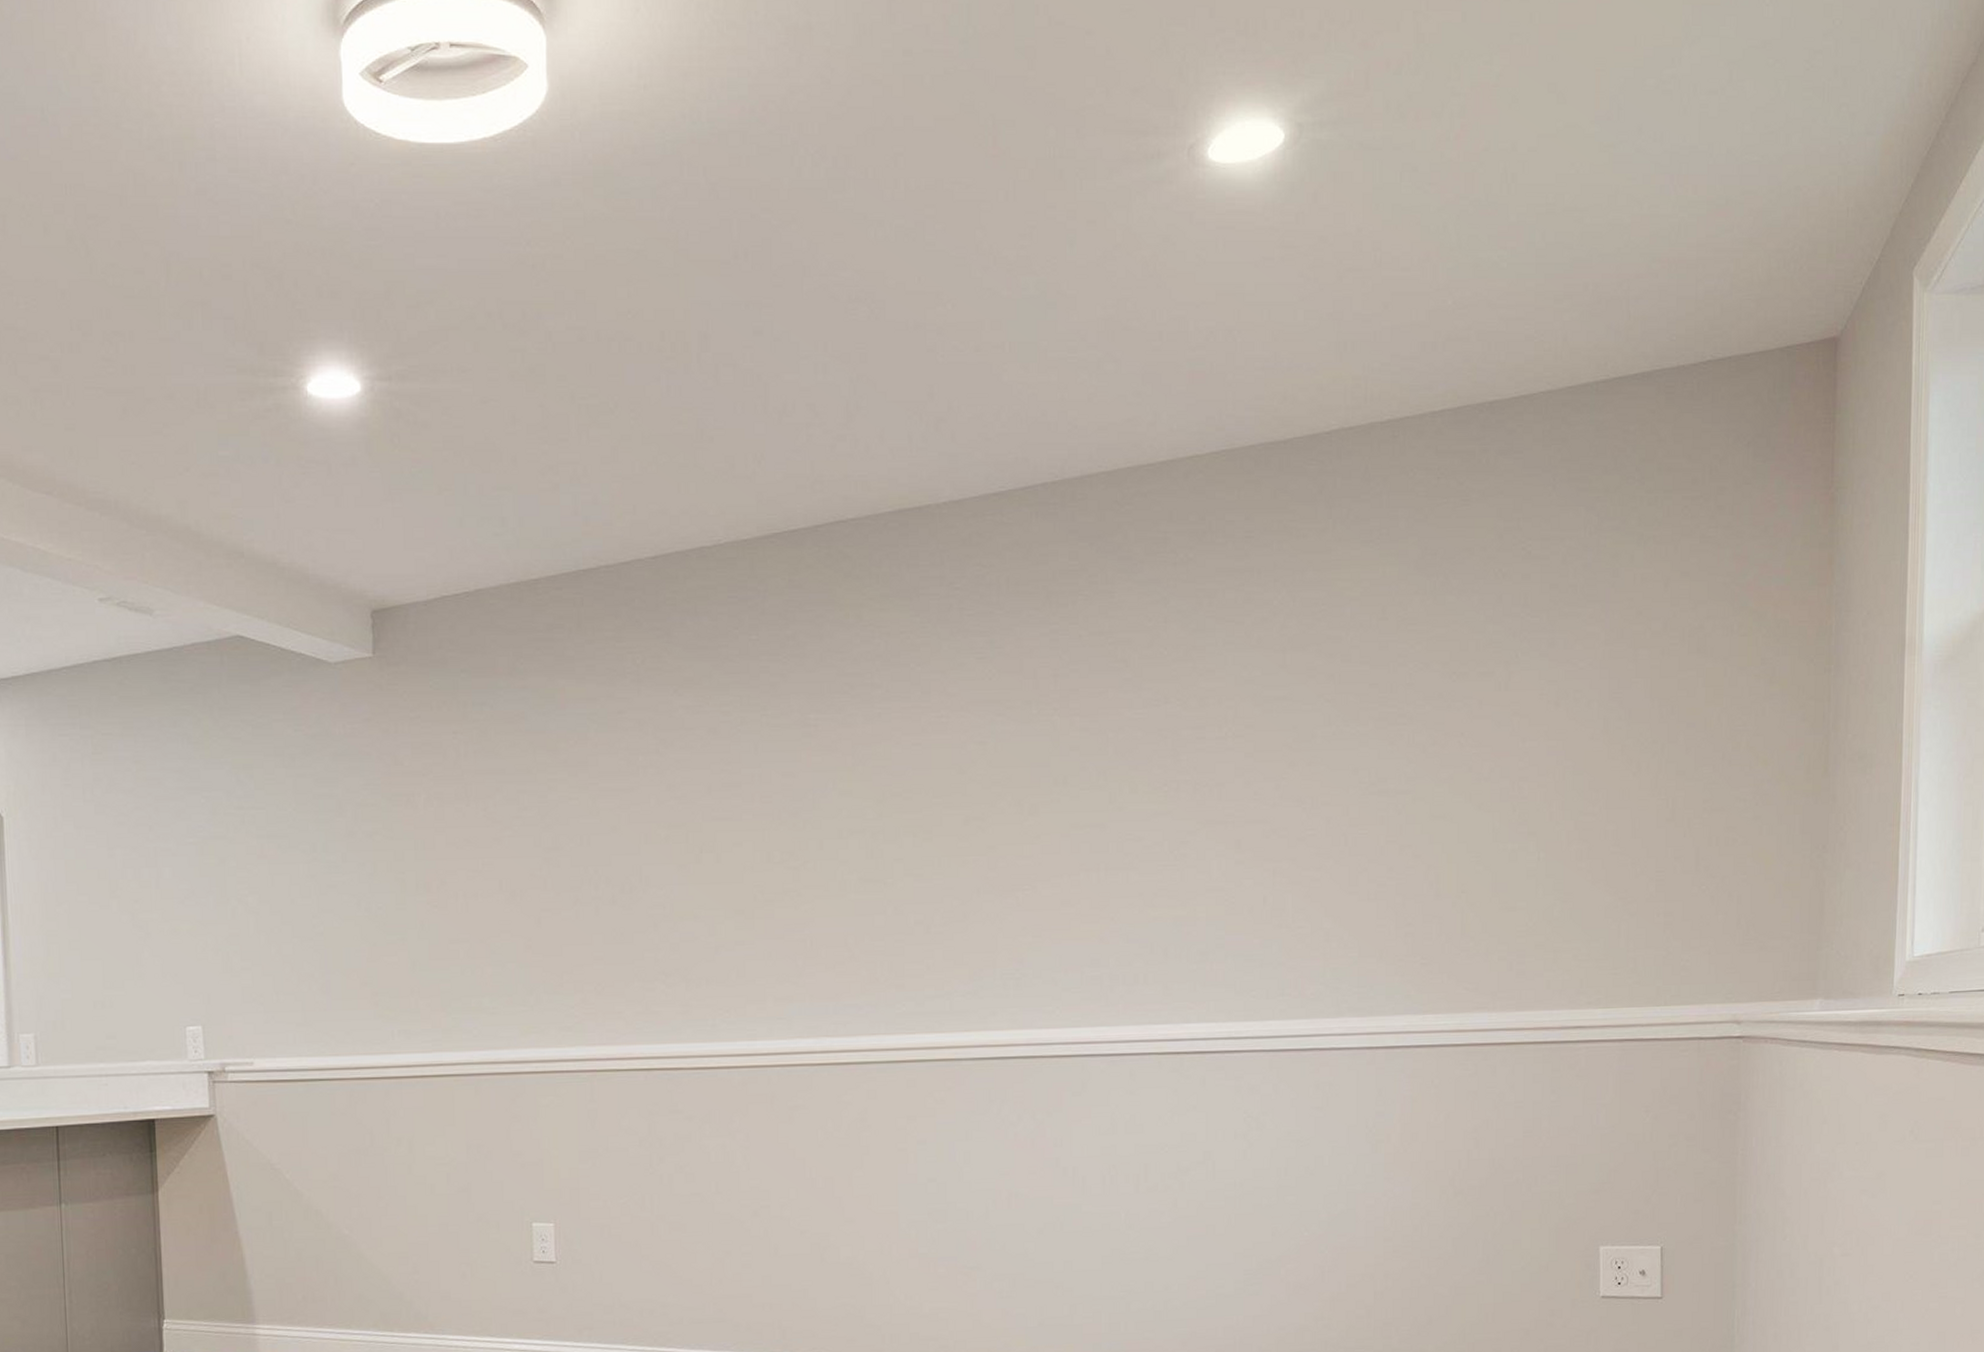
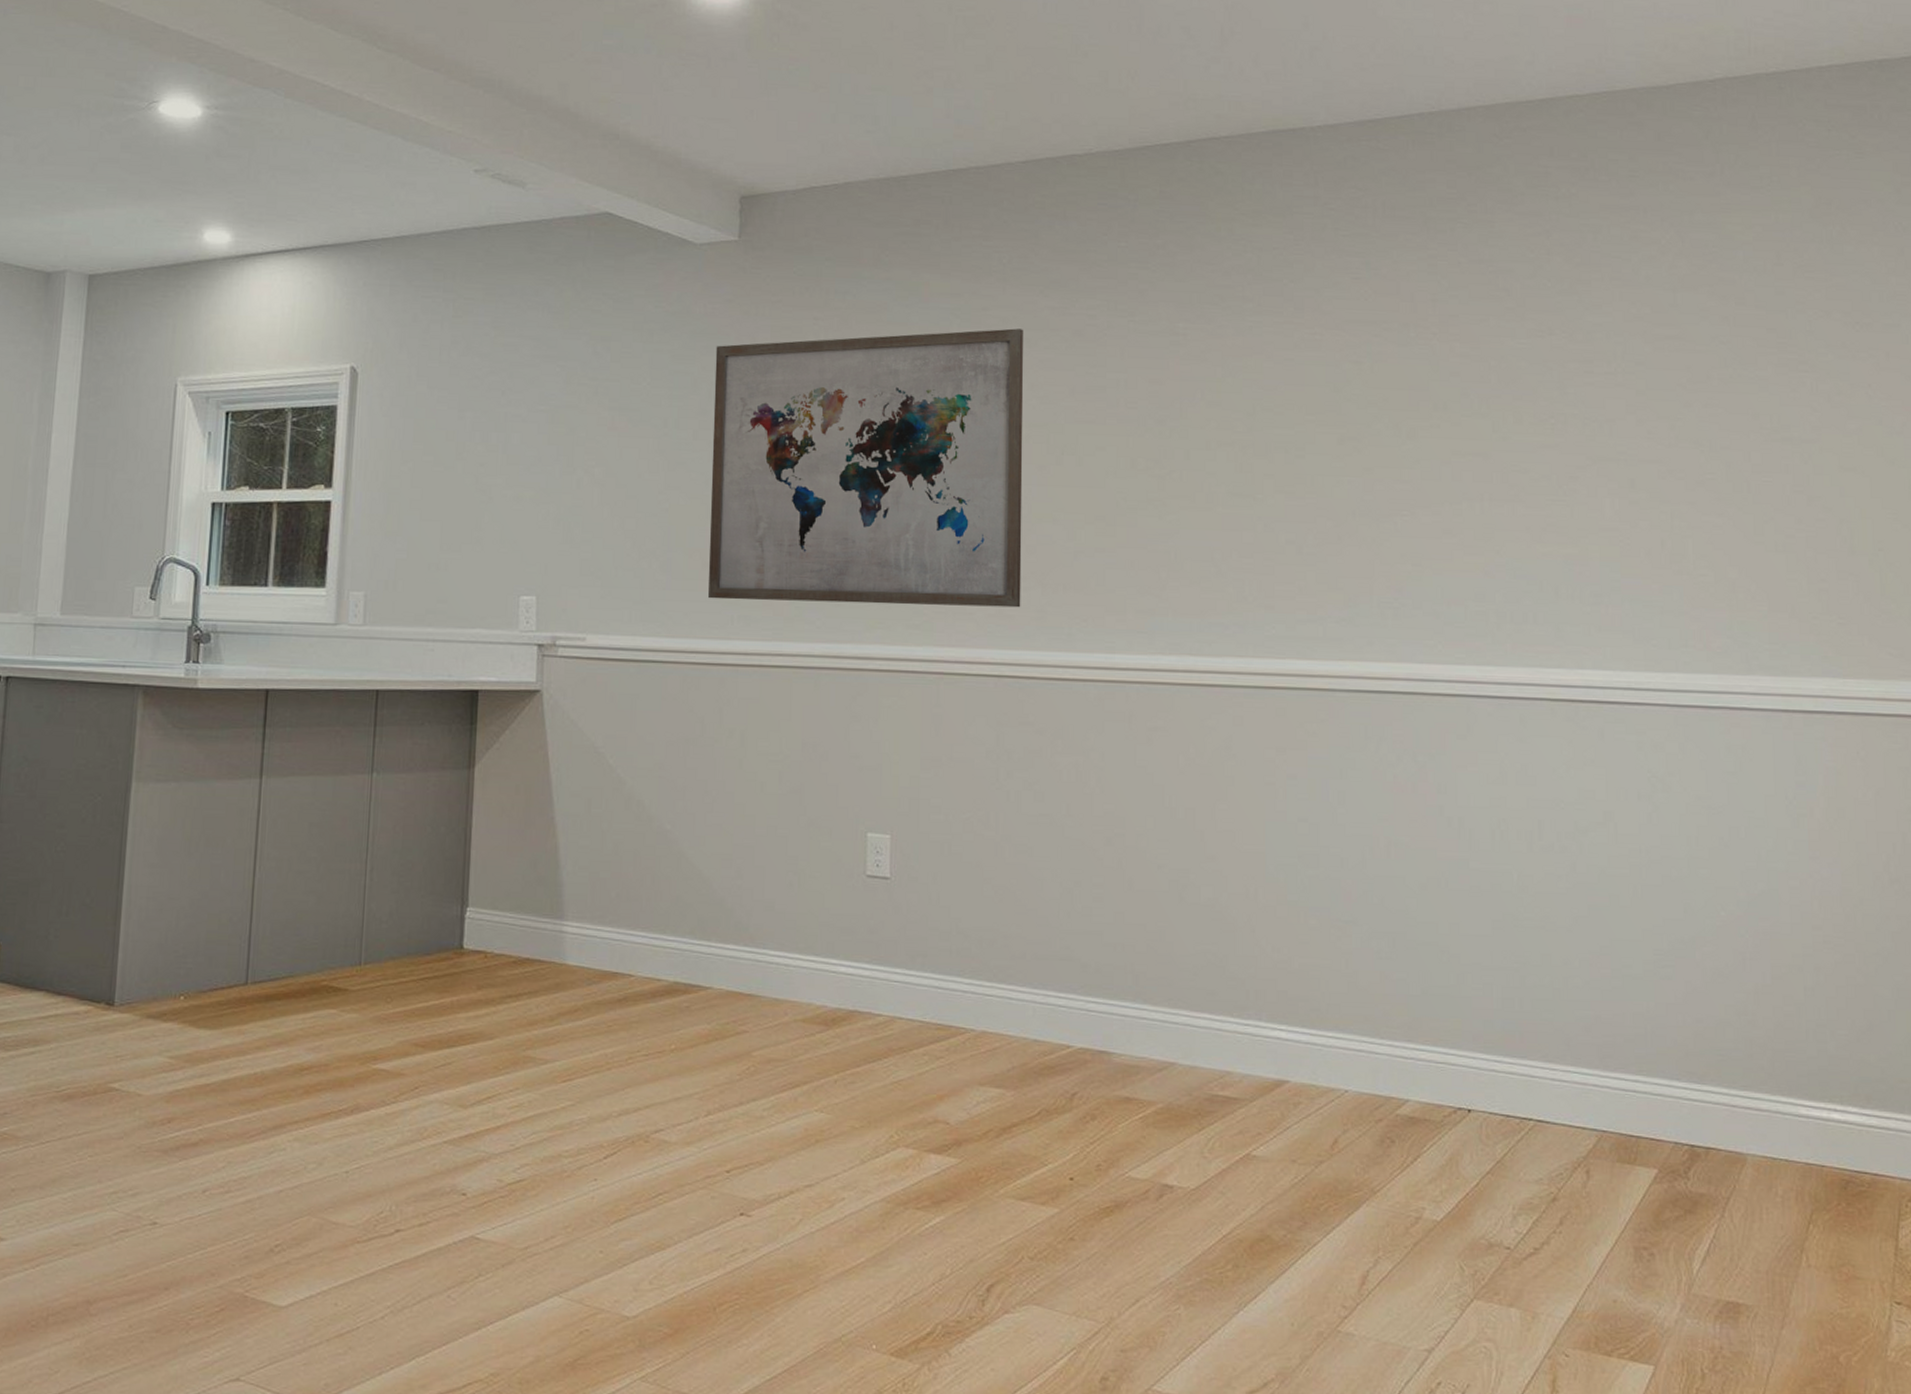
wall art: none [358,730,667,1016] -> present [707,328,1024,608]

